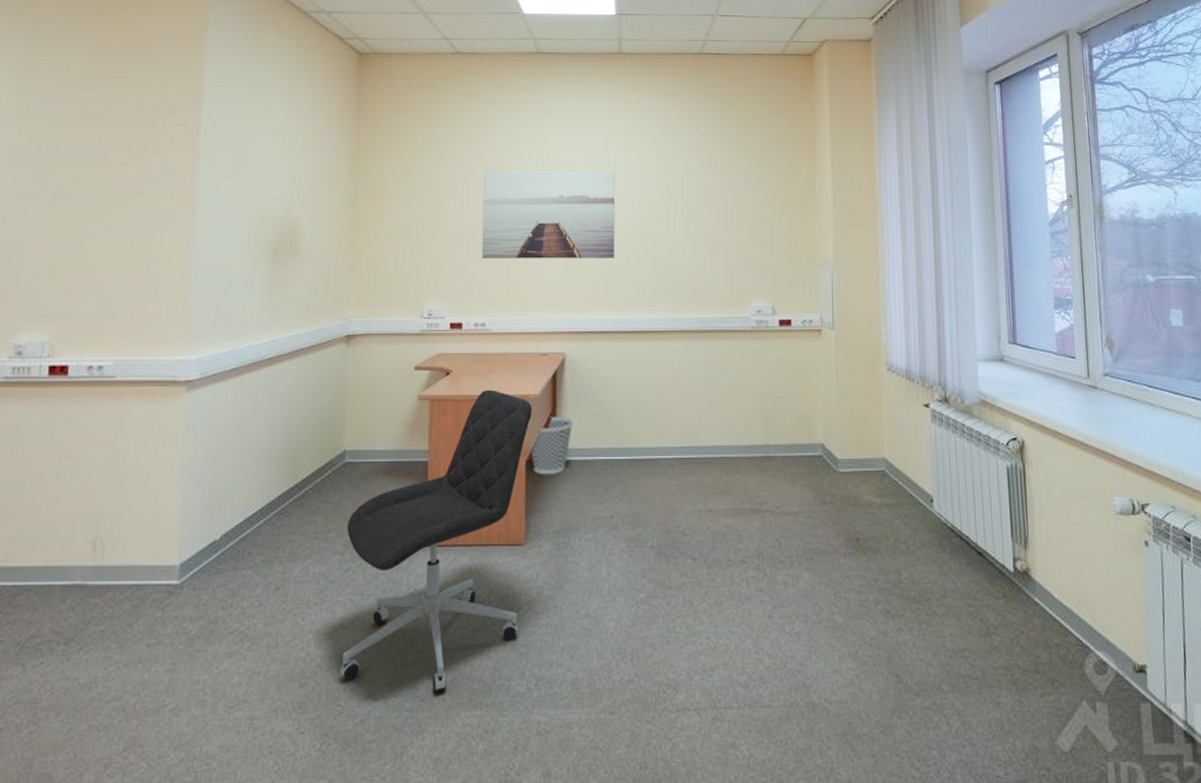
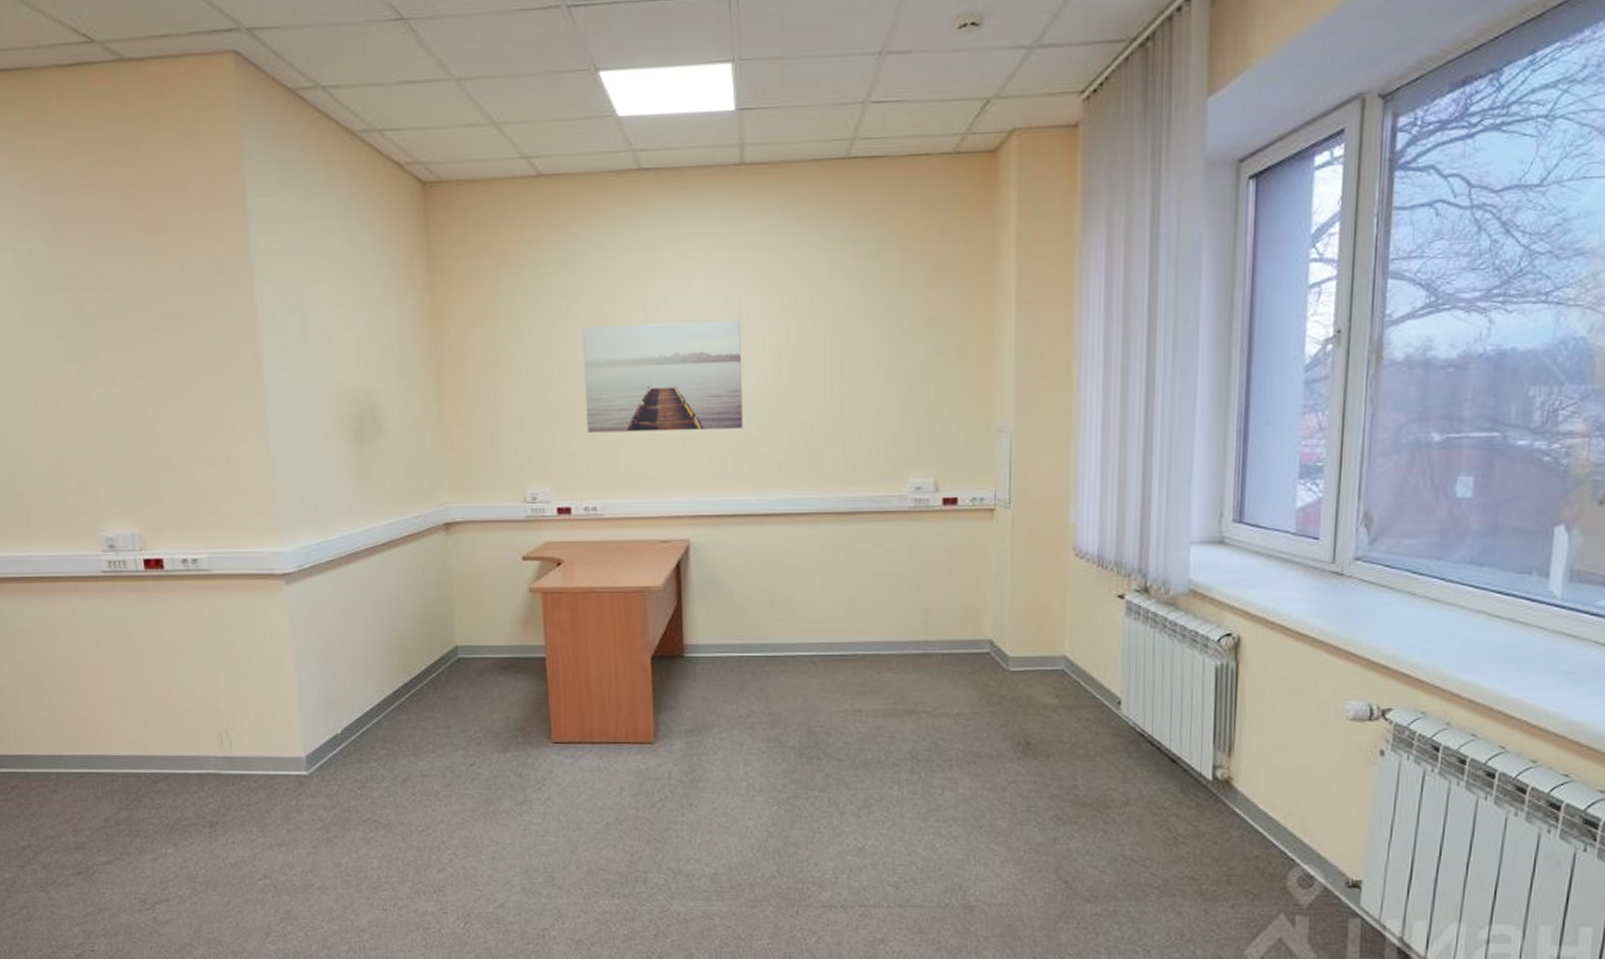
office chair: present [339,389,532,693] -> none [467,581,655,882]
wastebasket: present [527,416,573,475] -> none [650,609,702,672]

